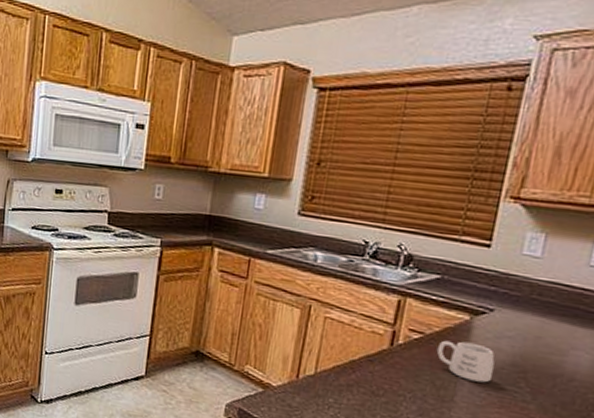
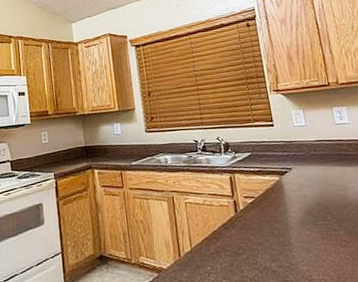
mug: present [436,340,495,383] -> none [266,195,309,225]

